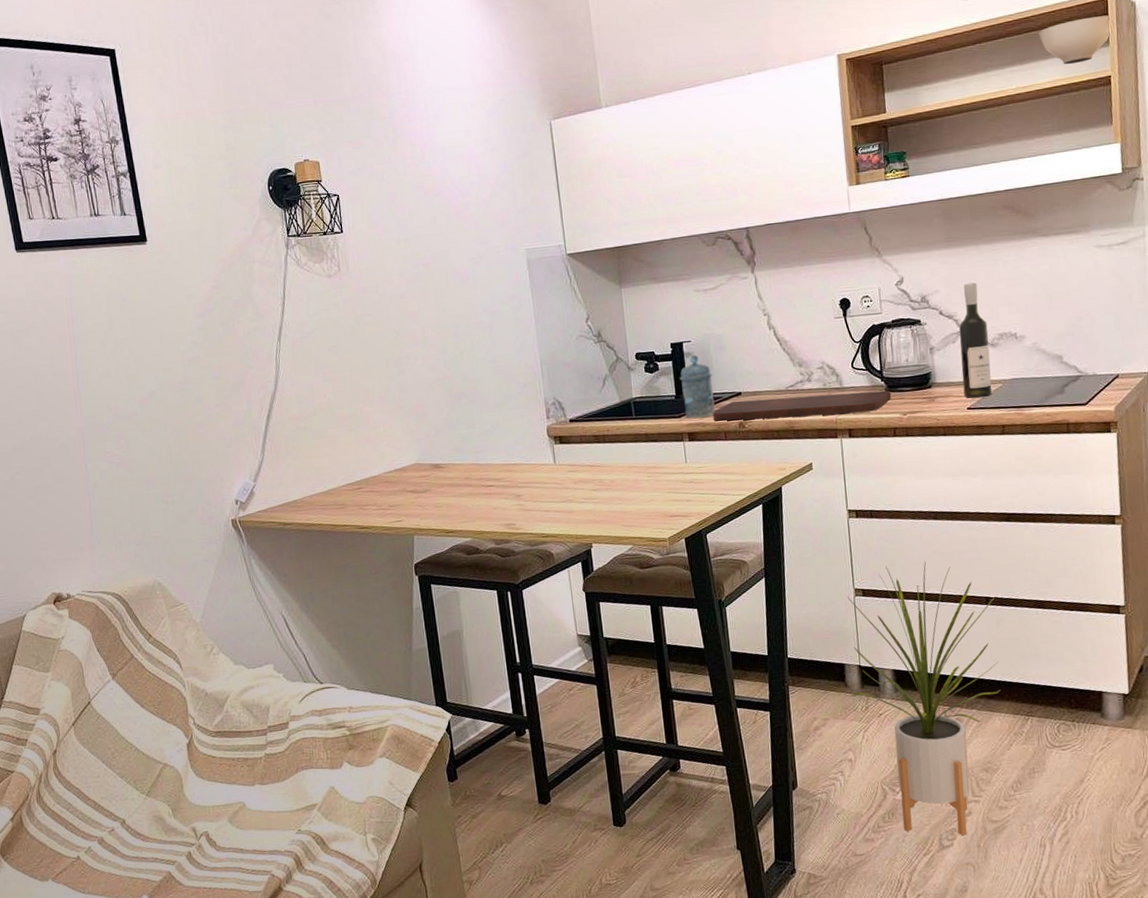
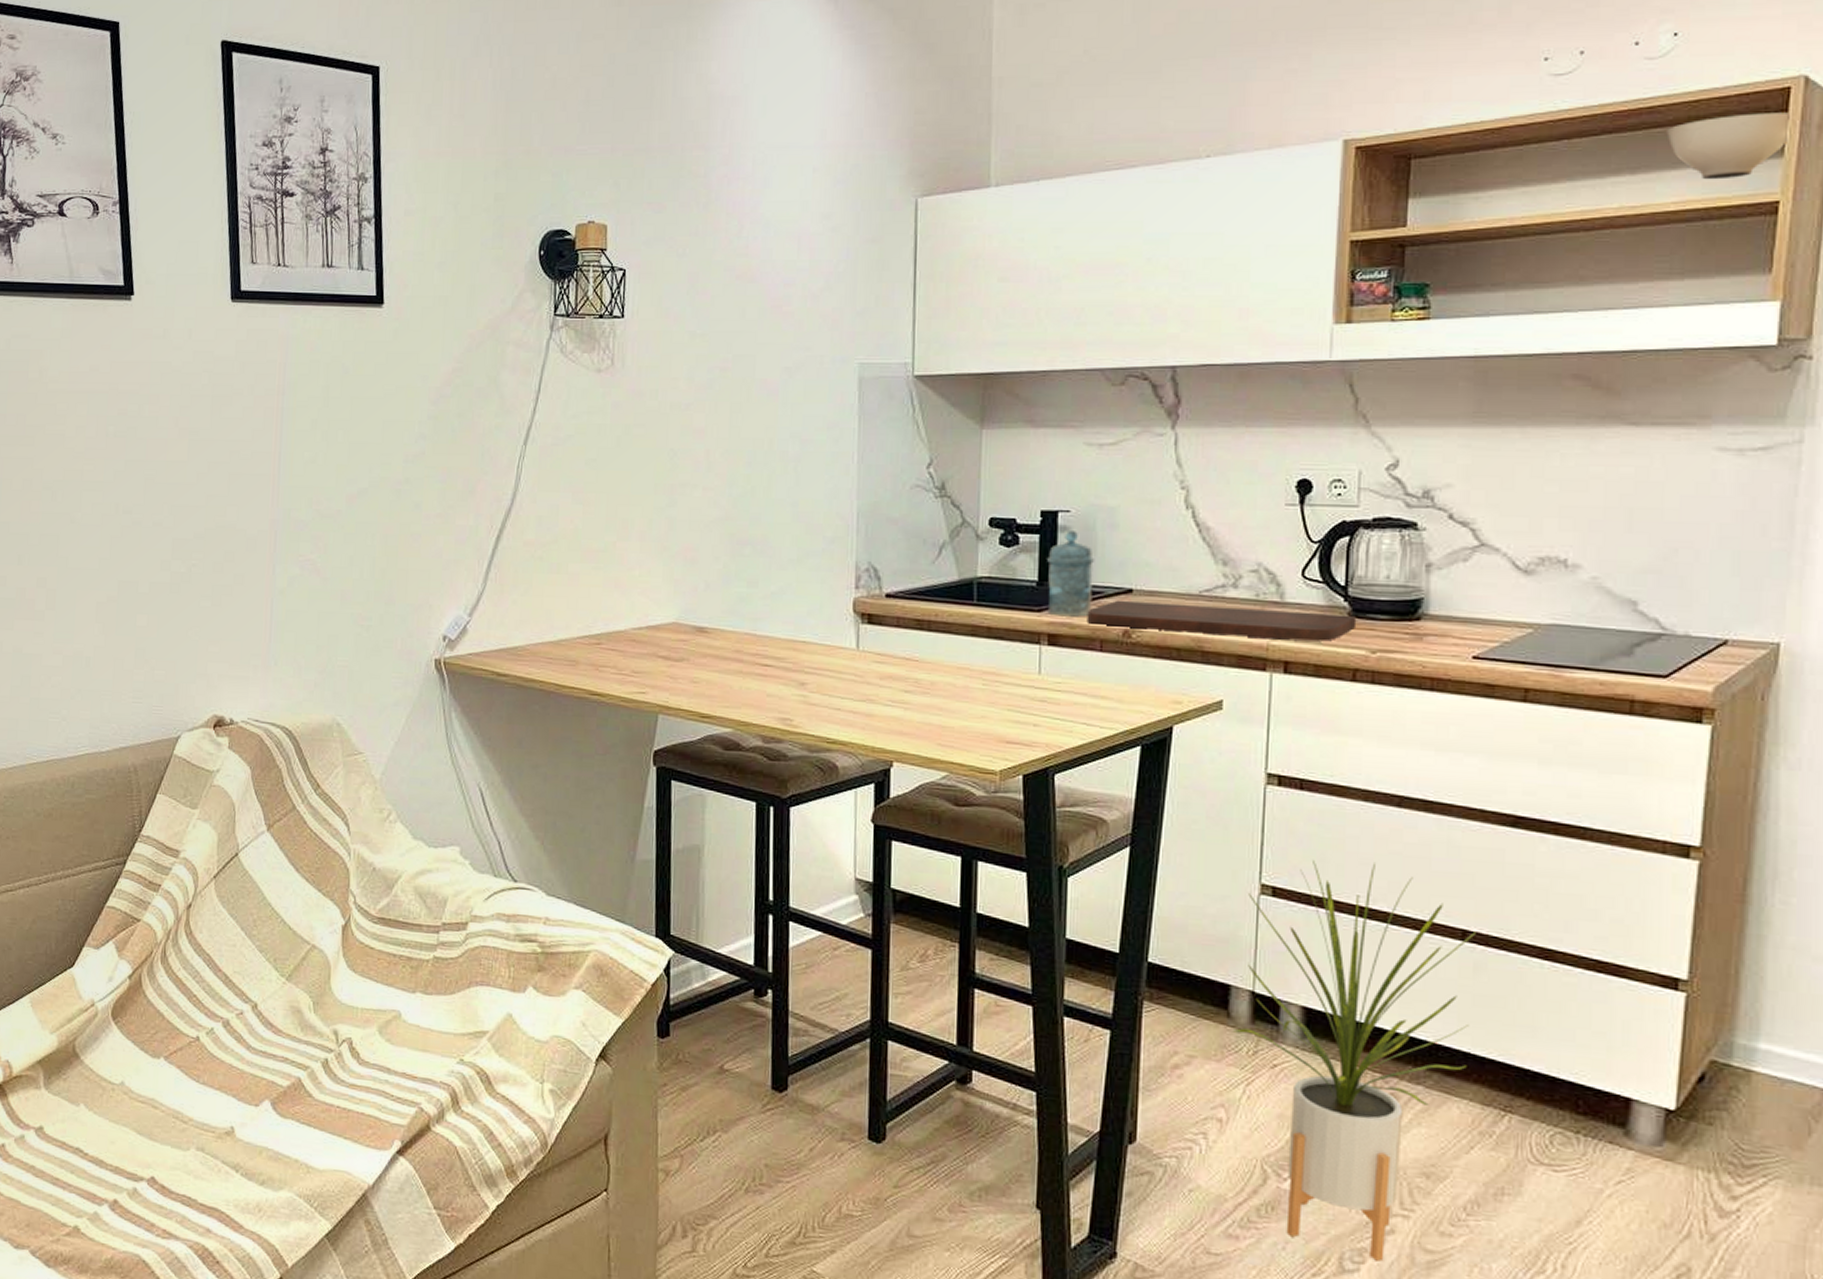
bottle: present [959,282,992,398] -> none [1470,479,1523,644]

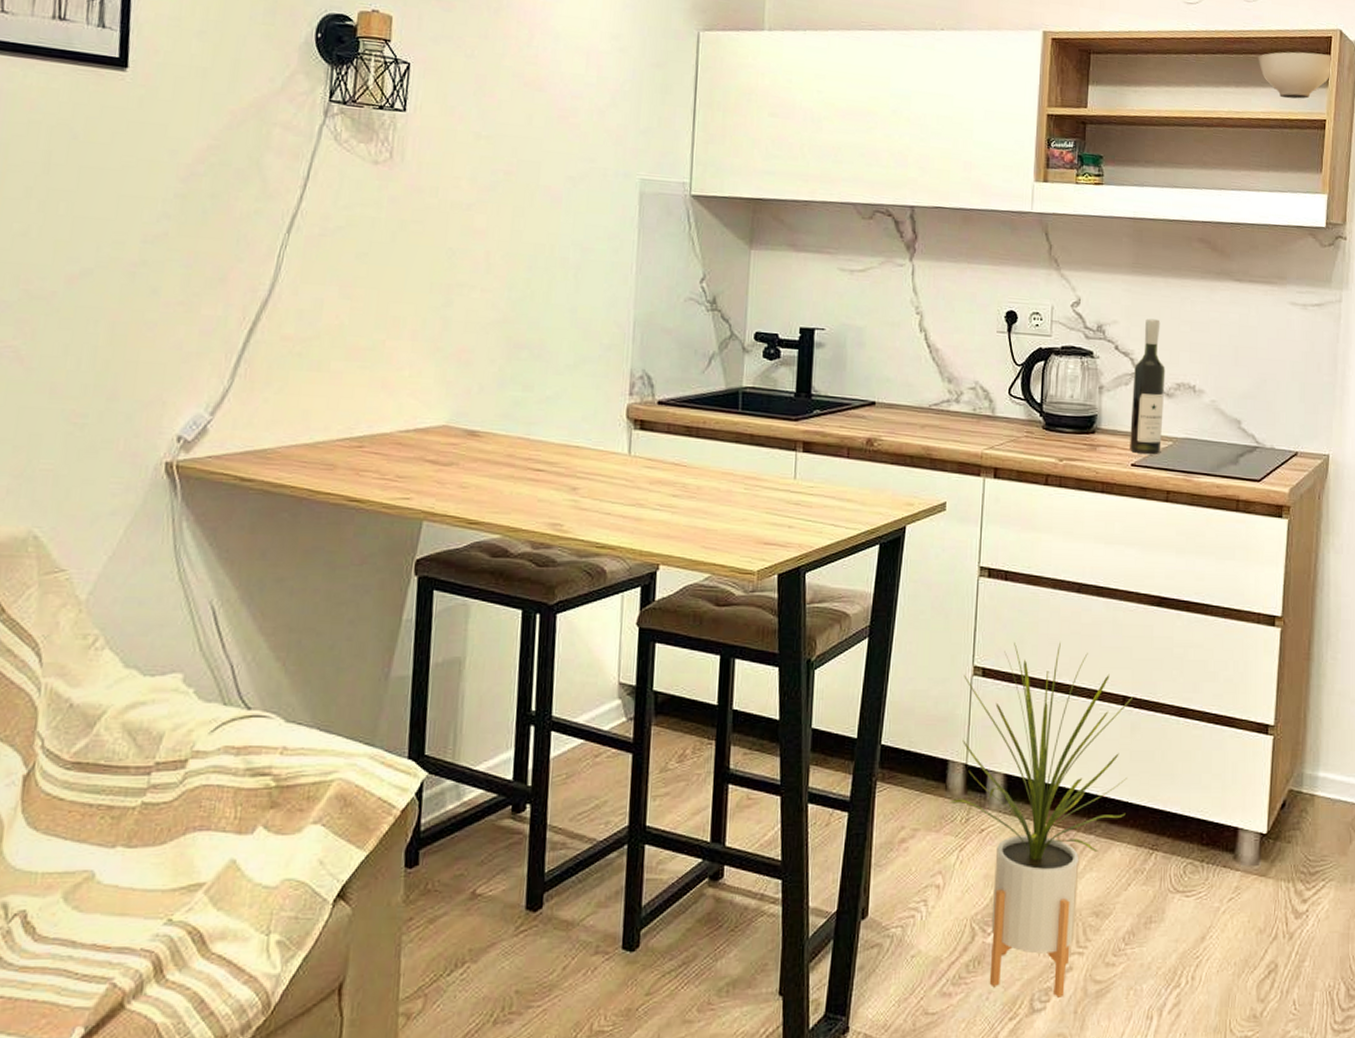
canister: present [1047,529,1095,617] -> none [803,346,845,427]
cutting board: present [1087,600,1357,642] -> none [836,411,1049,451]
bottle: none [1470,479,1523,644] -> present [1130,318,1166,454]

